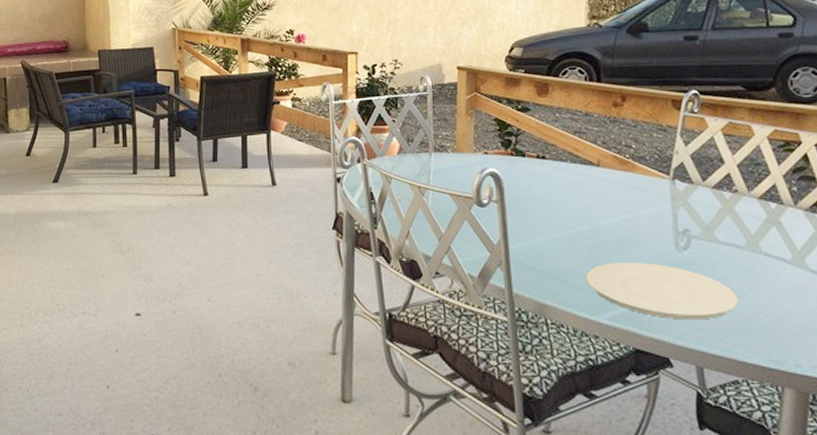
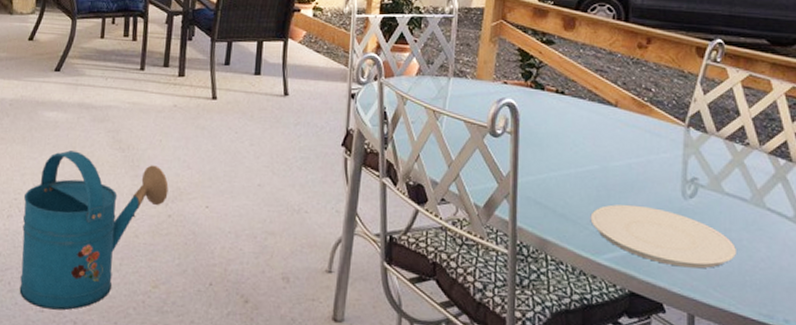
watering can: none [34,257,170,412] -> present [19,150,169,310]

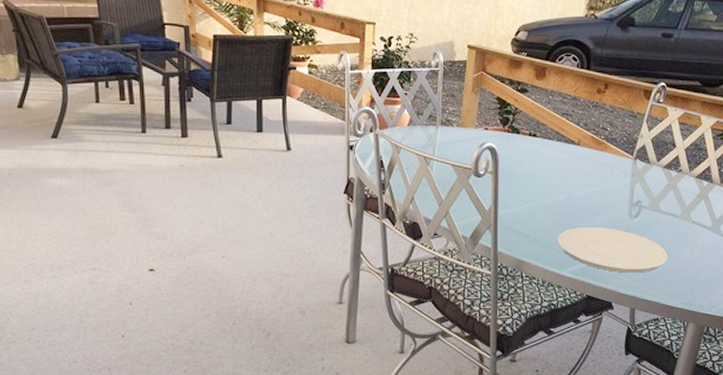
watering can: present [19,150,169,310] -> none [39,215,185,360]

